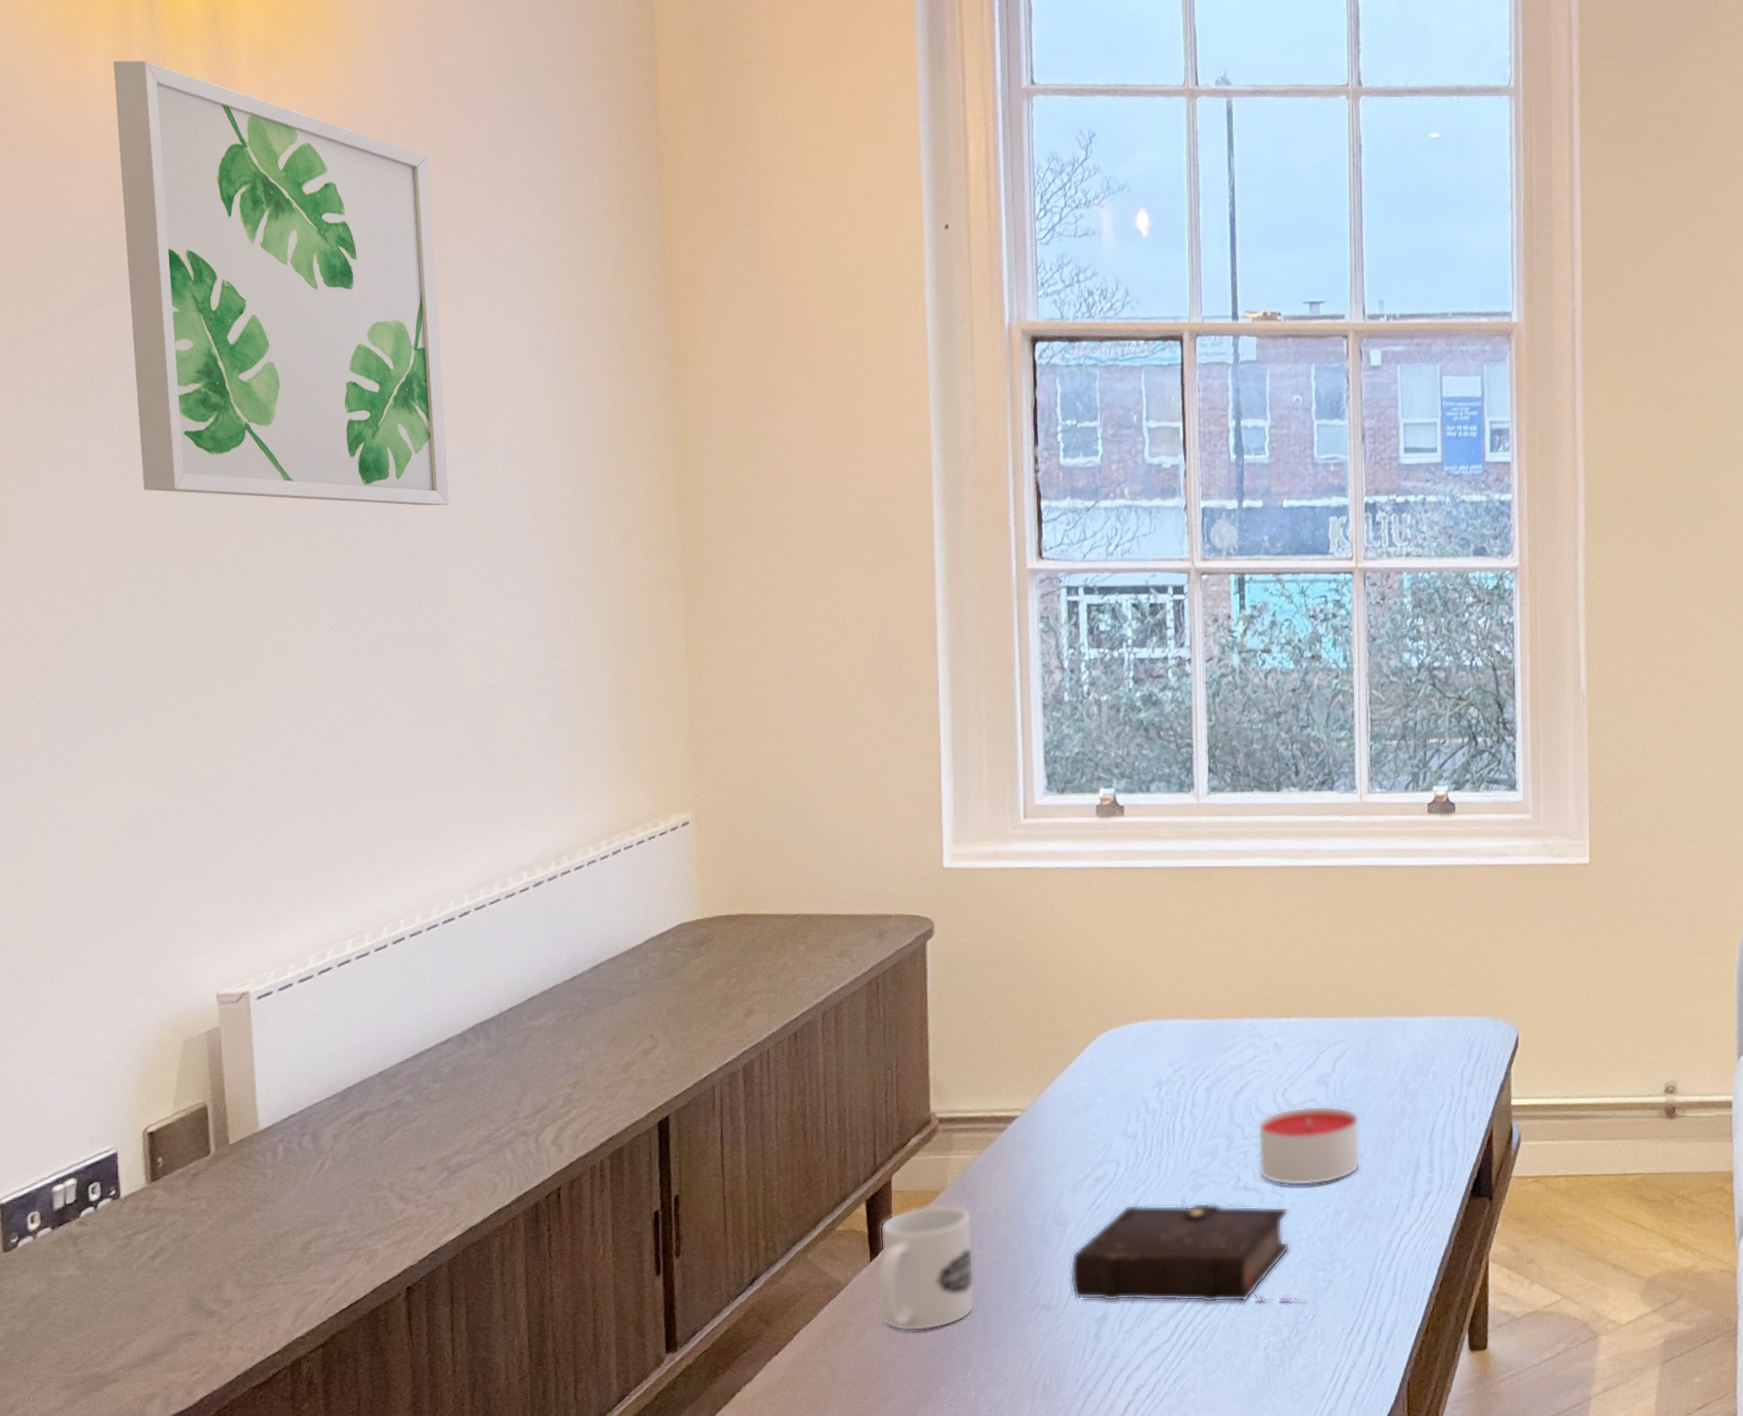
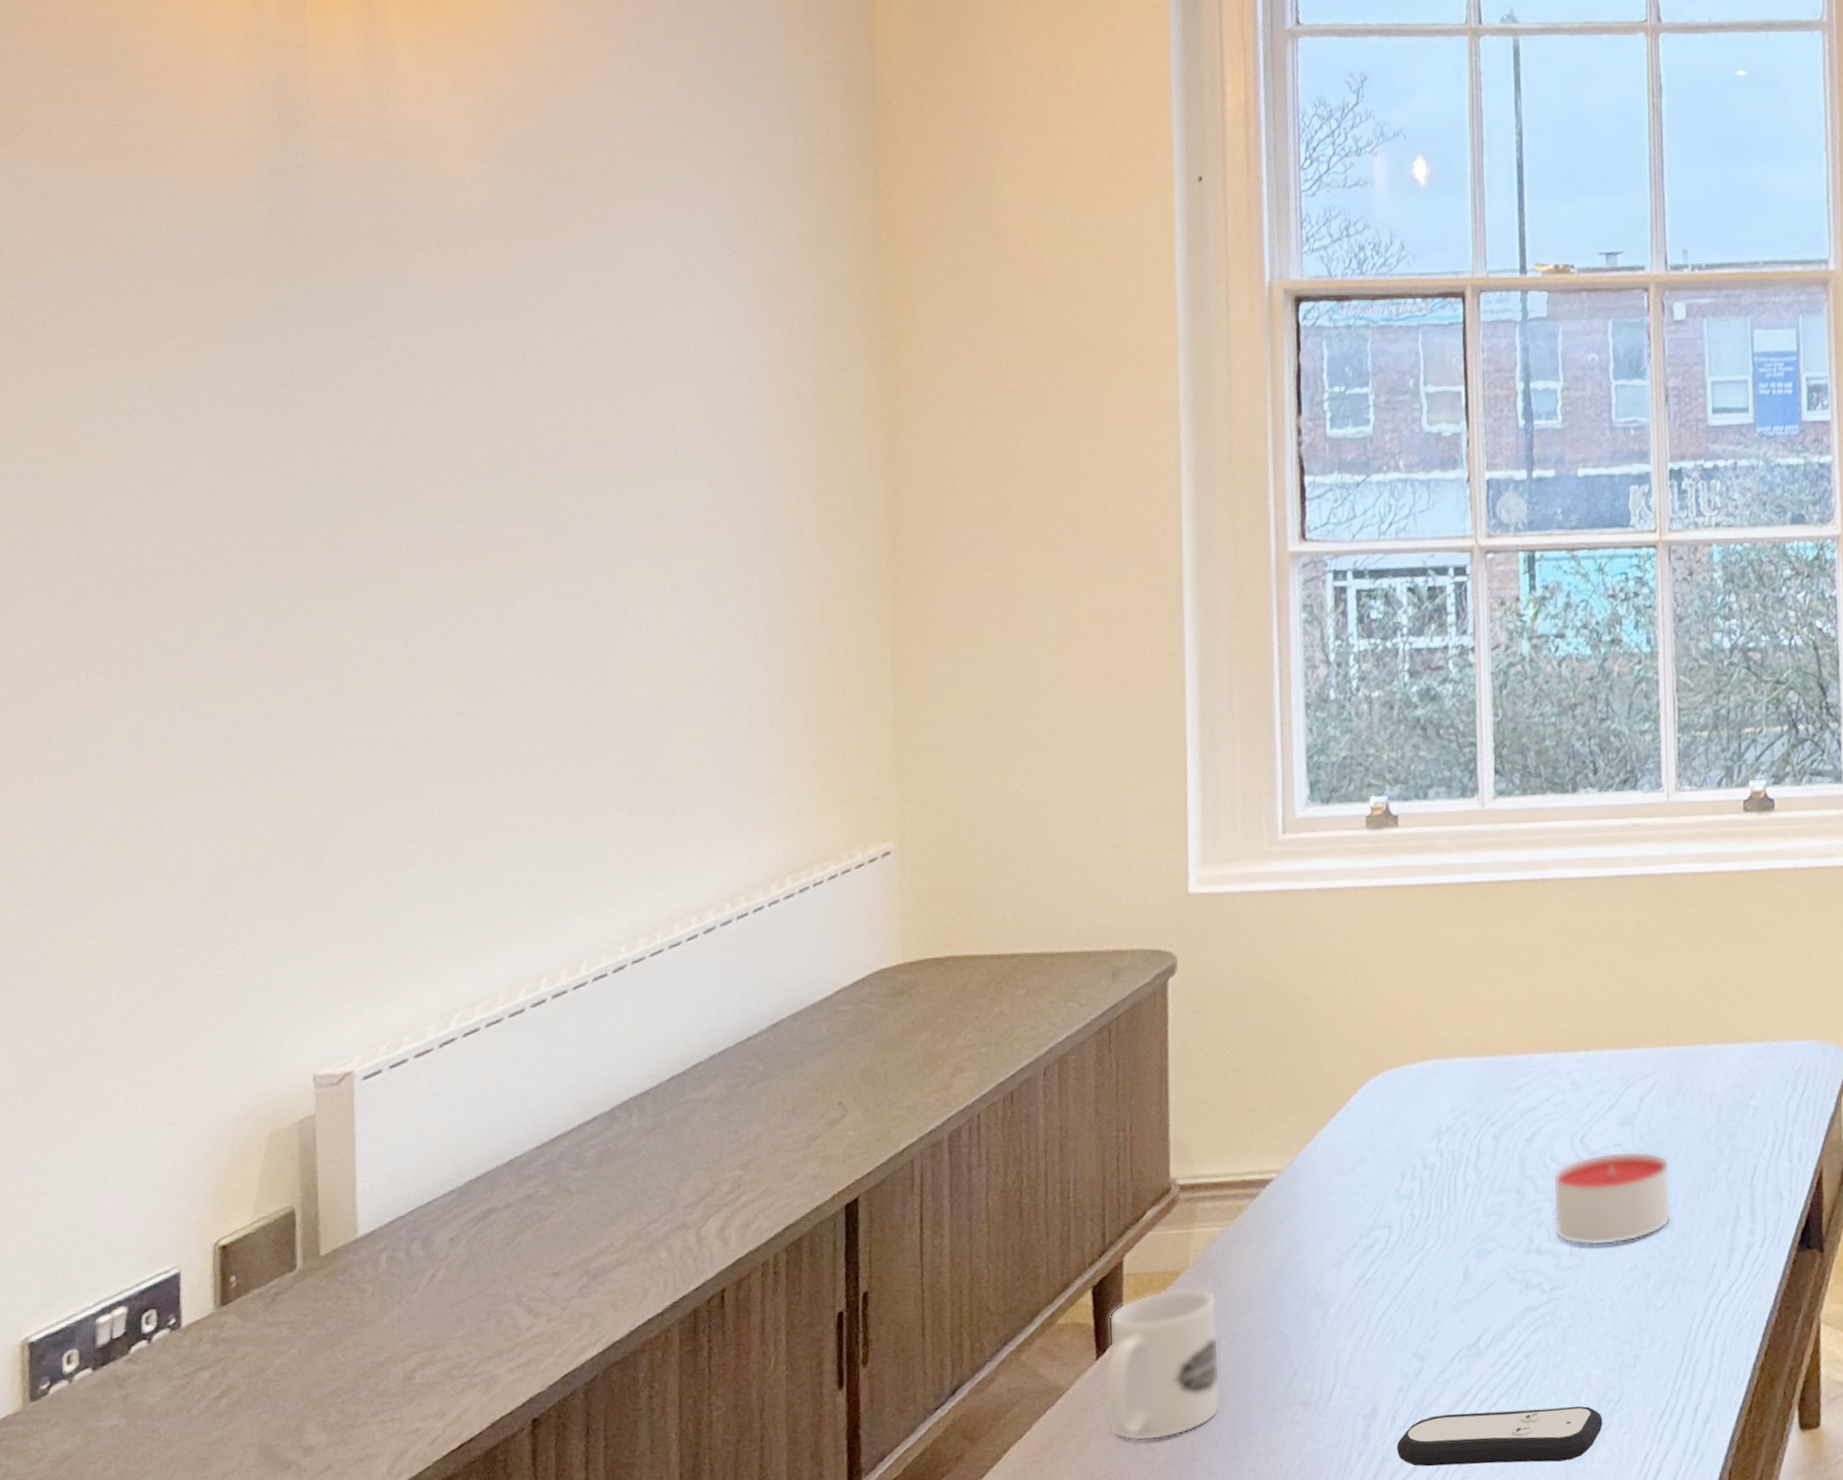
wall art: present [113,61,449,506] -> none [242,12,618,500]
book: present [1070,1203,1307,1303] -> none [1333,1270,1611,1394]
remote control: none [1123,1321,1300,1366] -> present [1396,1406,1603,1467]

